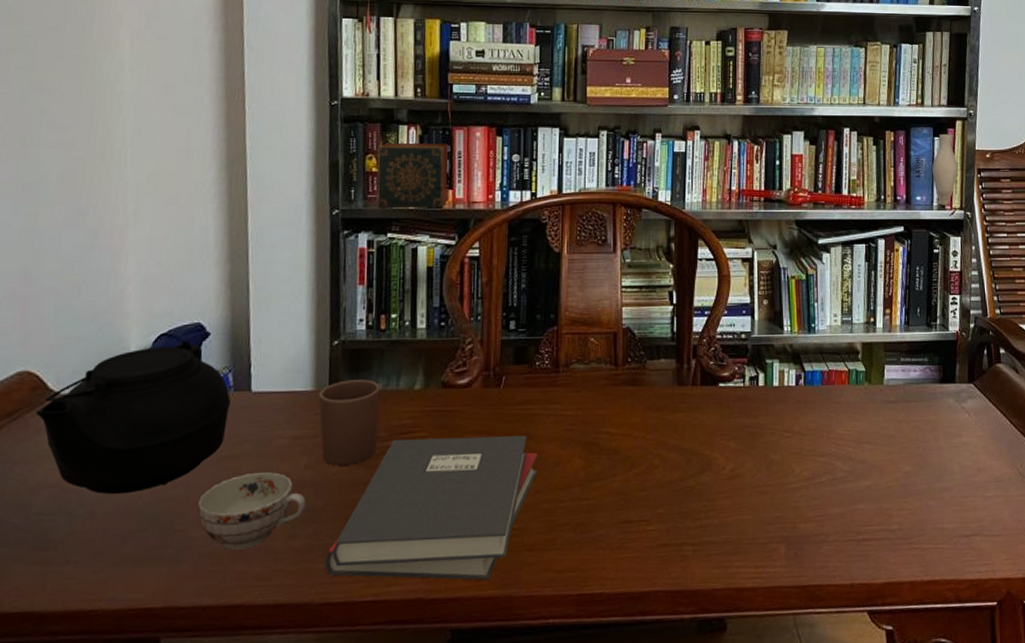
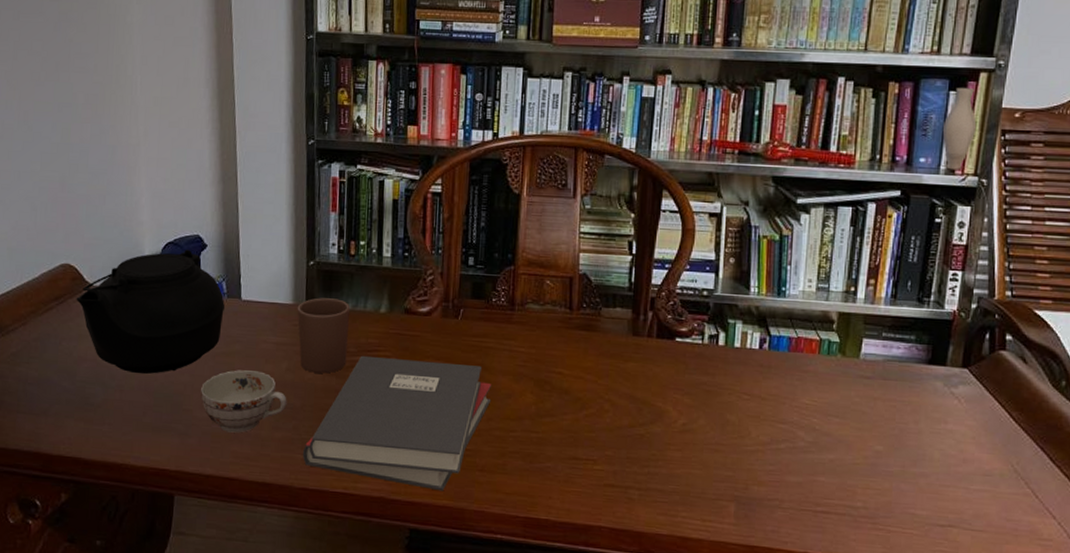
decorative box: present [377,141,451,209] -> none [348,77,416,144]

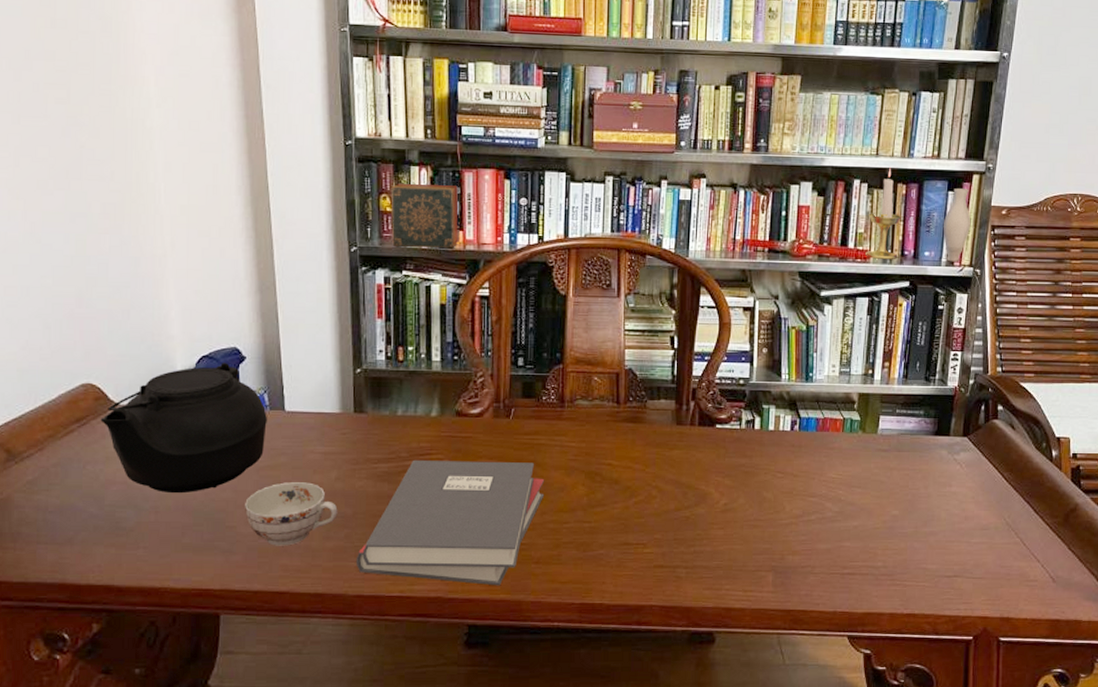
mug: present [297,298,350,374] -> none [345,405,399,480]
decorative box: none [348,77,416,144] -> present [390,183,461,249]
candlestick: none [850,64,894,166] -> present [866,168,903,260]

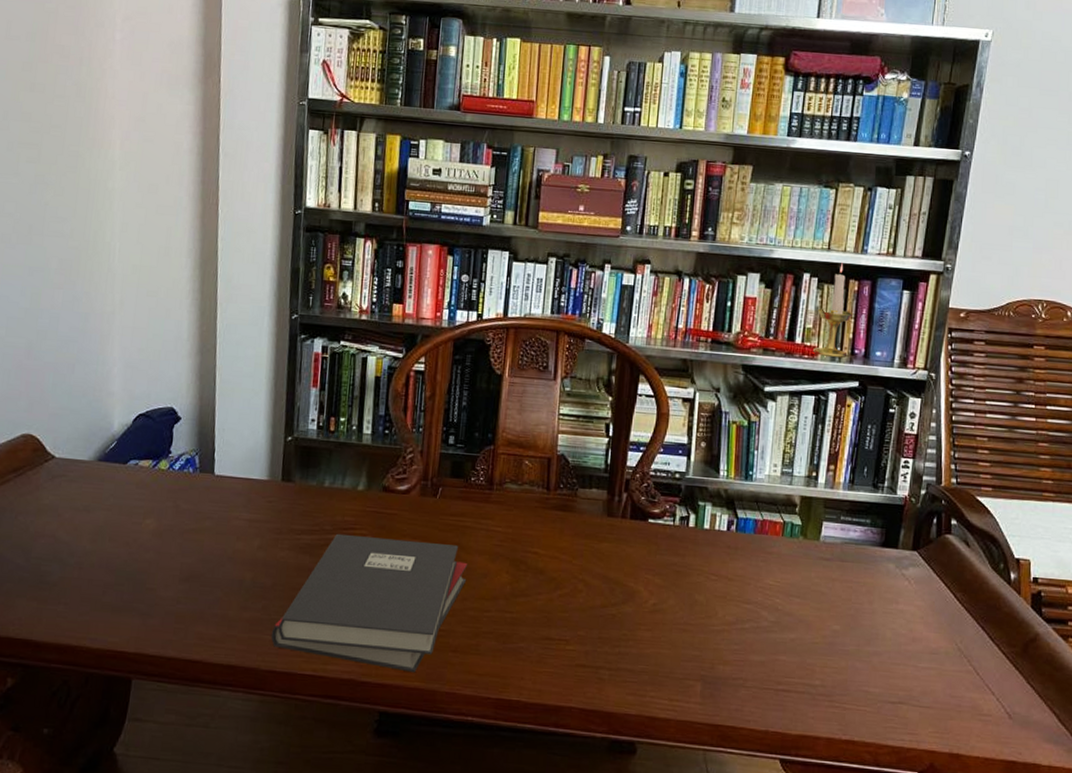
teapot: present [100,363,268,494] -> none [36,422,197,551]
teacup: present [245,482,338,546] -> none [166,547,258,613]
decorative box: present [390,183,461,249] -> none [332,253,404,322]
vase: present [943,188,971,262] -> none [896,287,927,364]

